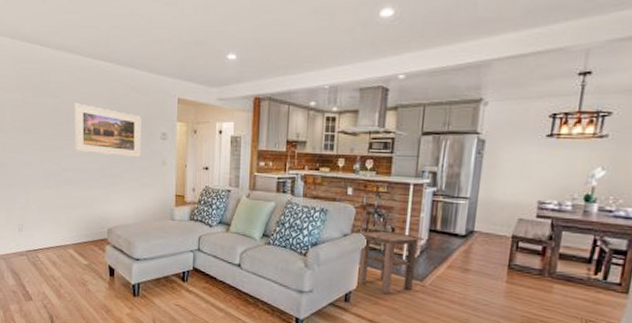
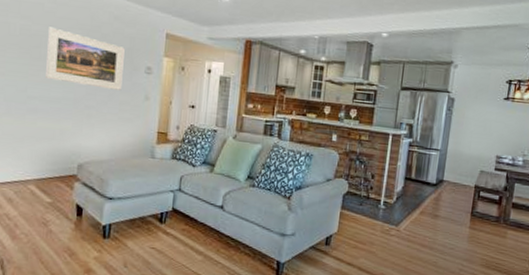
side table: present [356,230,424,294] -> none [338,176,400,237]

